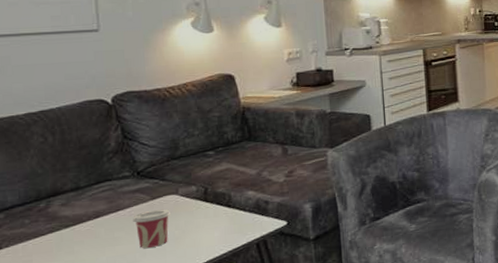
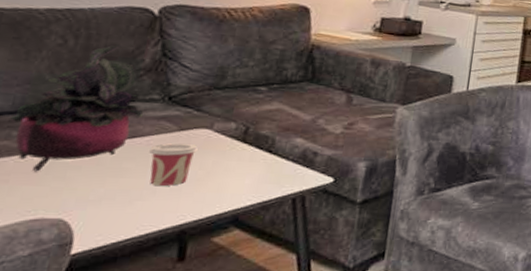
potted plant: none [21,134,121,251] -> present [10,44,144,172]

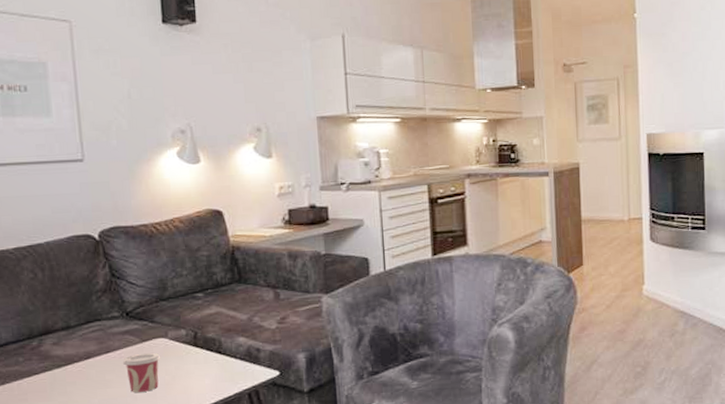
potted plant: present [10,44,144,172] -> none [14,271,111,390]

